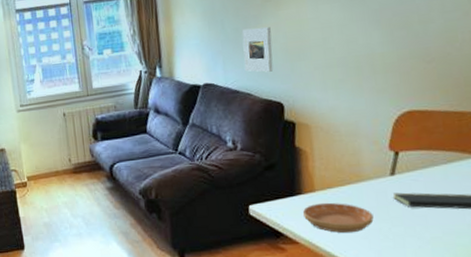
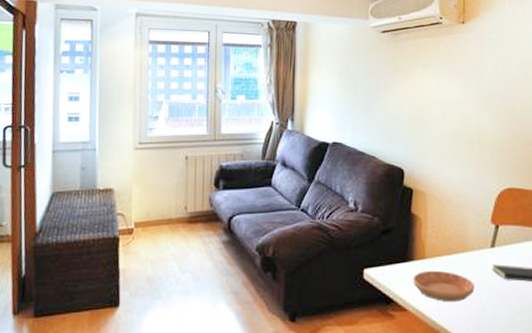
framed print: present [242,27,274,73] -> none [371,94,399,138]

